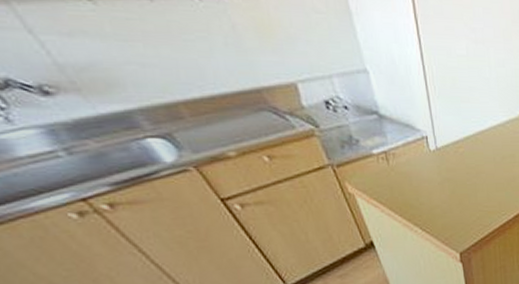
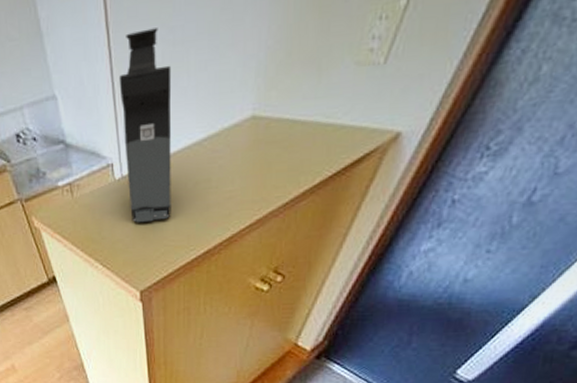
coffee maker: none [429,26,484,190] -> present [119,27,172,223]

